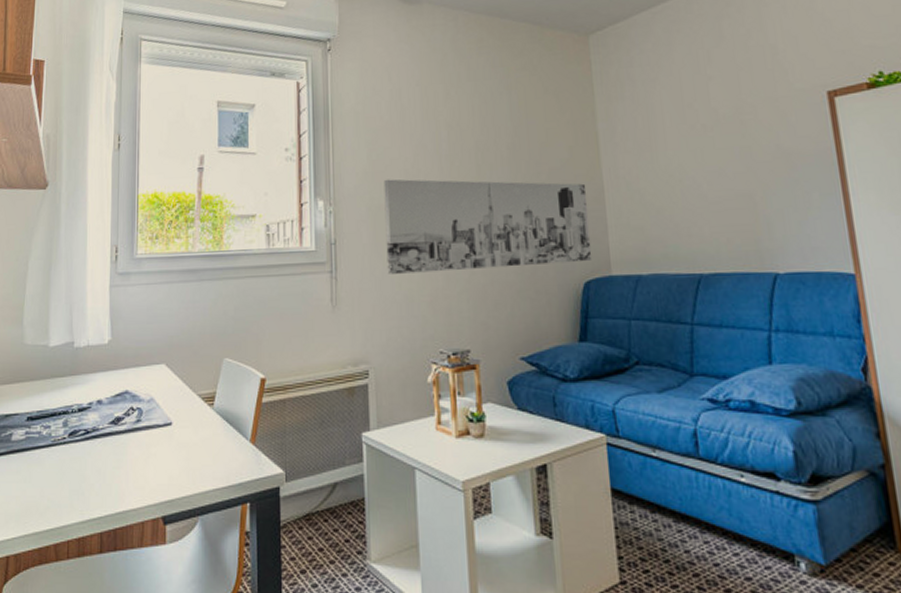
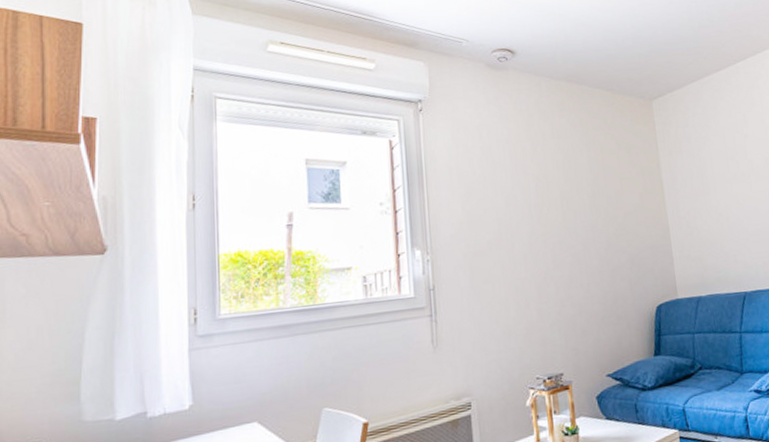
wall art: present [383,179,593,274] -> none [478,224,662,313]

